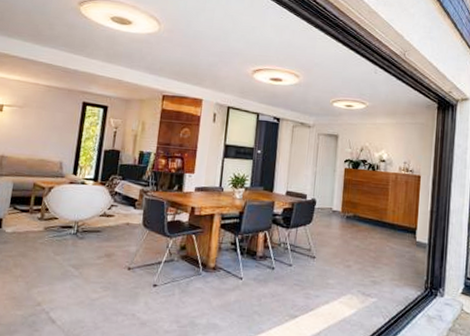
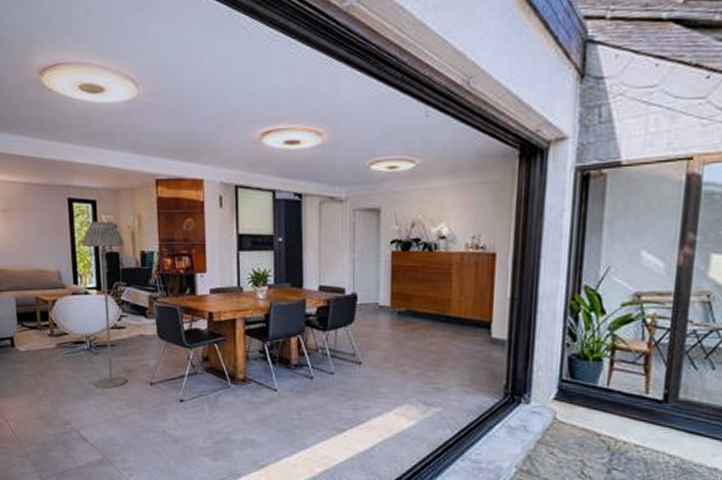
floor lamp: none [74,123,127,272] -> present [82,221,128,389]

